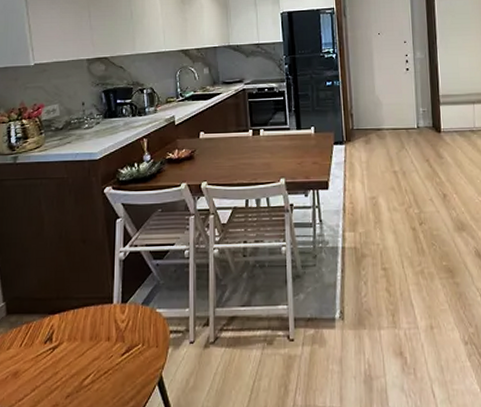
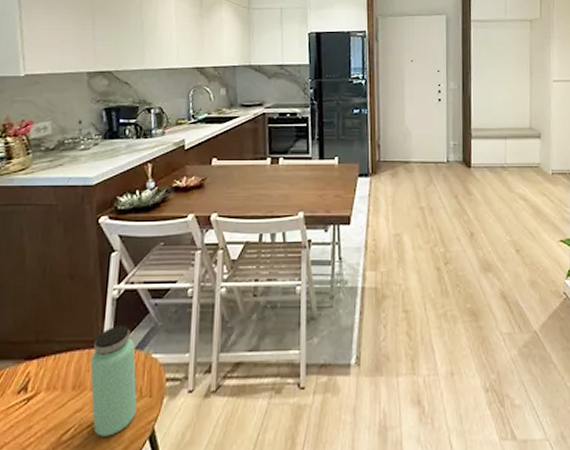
bottle: none [103,284,146,382] -> present [90,326,137,437]

